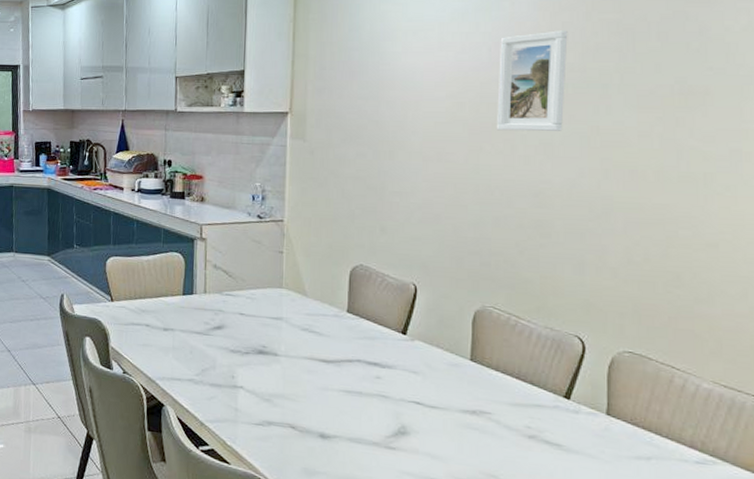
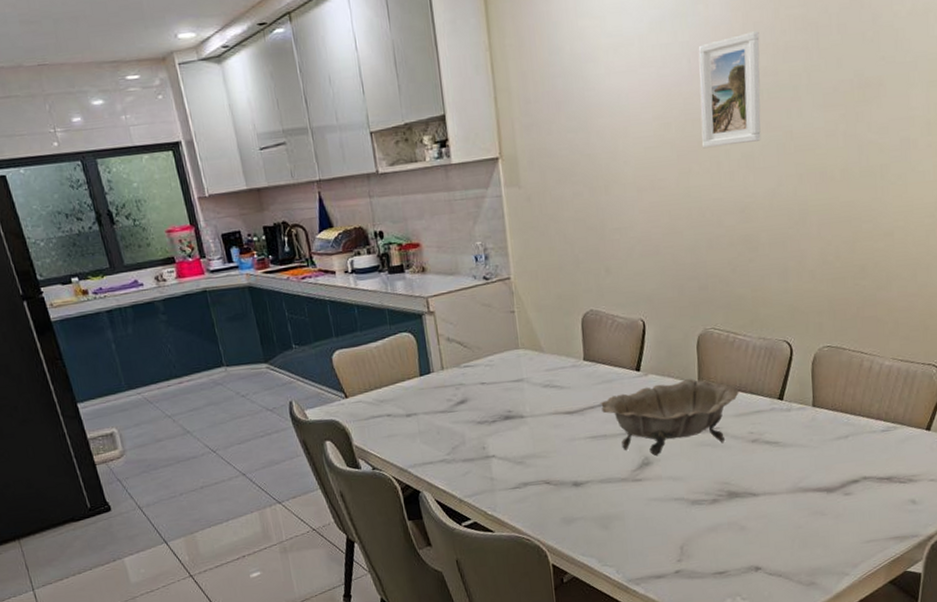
decorative bowl: none [359,352,517,431] -> present [600,378,739,457]

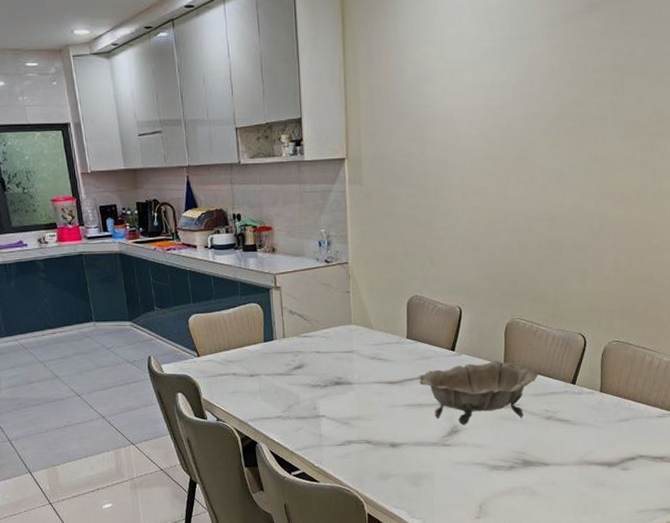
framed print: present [698,31,761,149] -> none [520,68,575,164]

